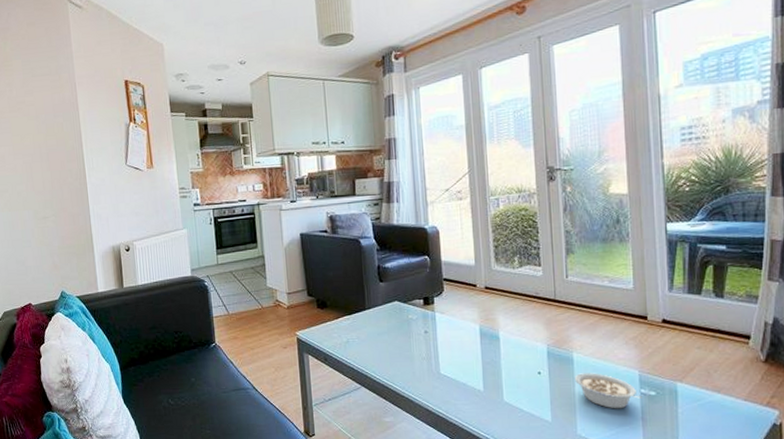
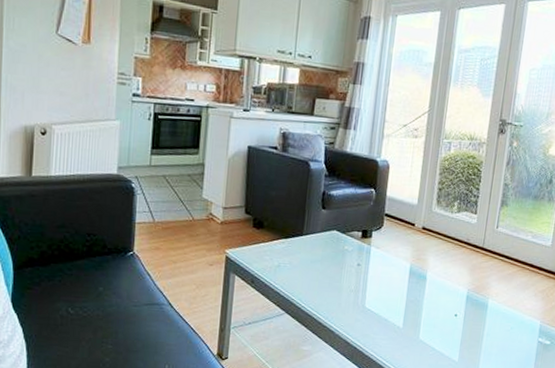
legume: present [574,373,642,409] -> none [485,319,539,355]

